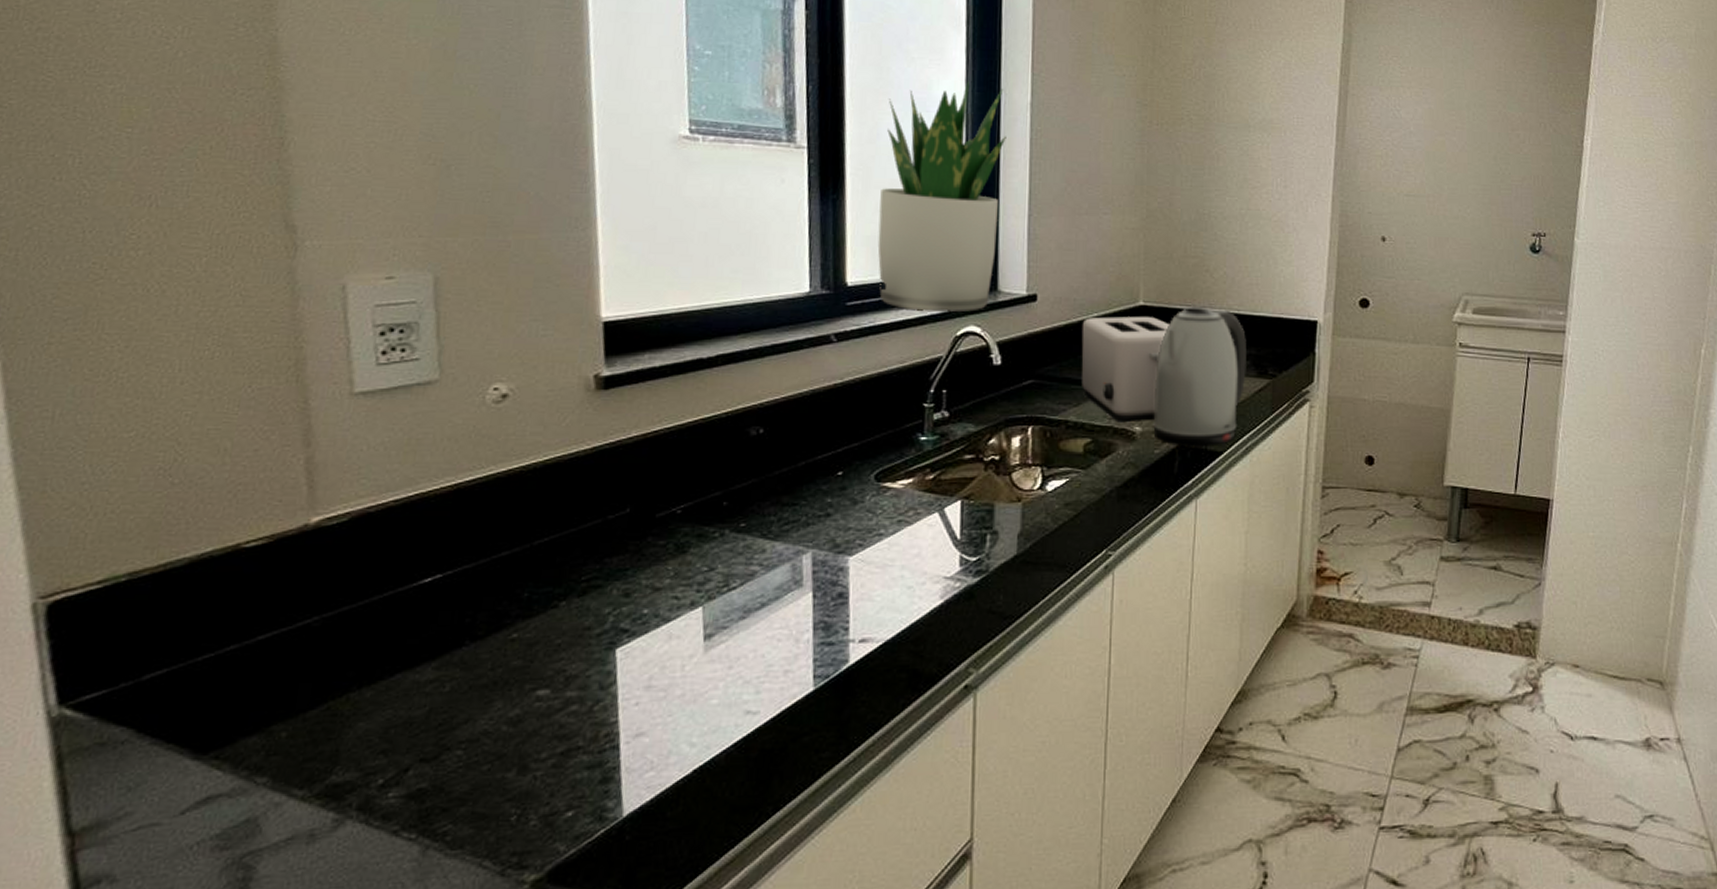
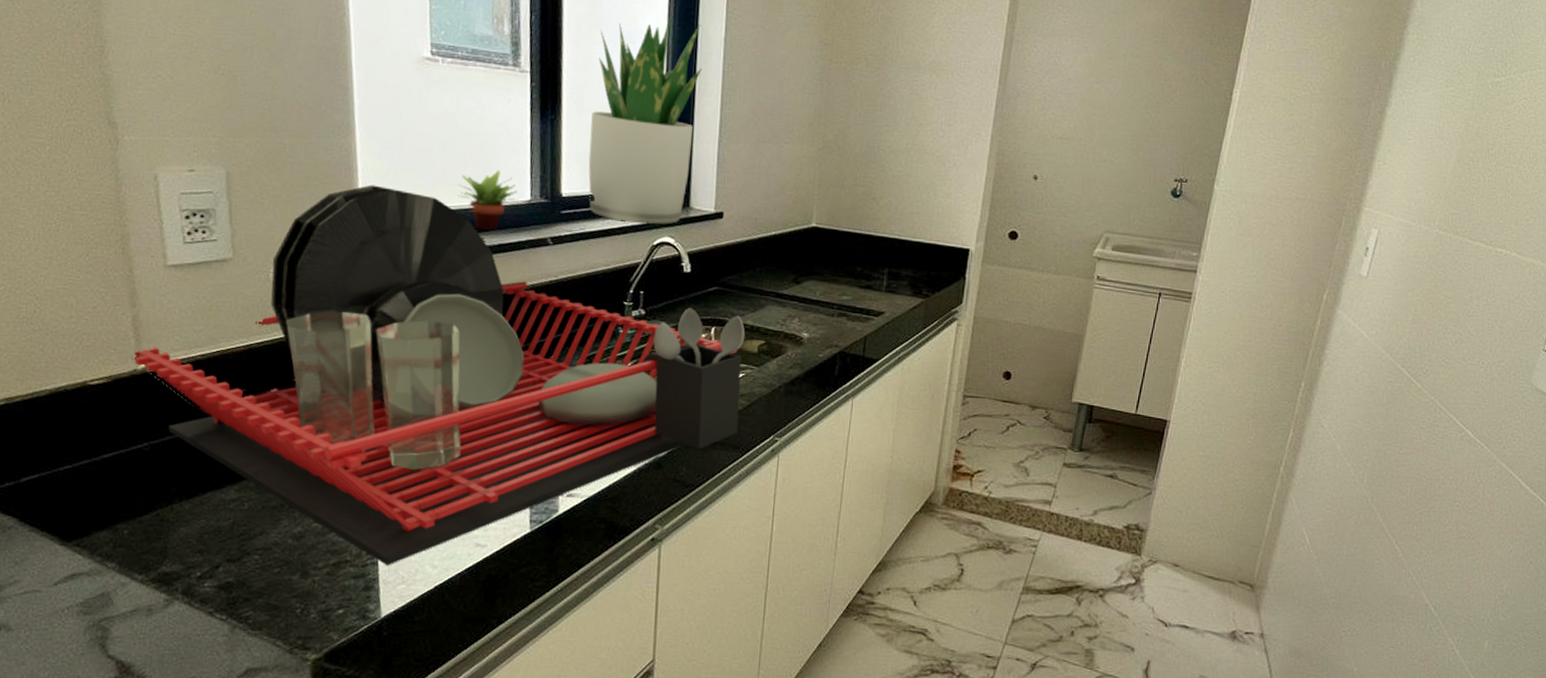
dish rack: none [302,284,1068,749] -> present [132,185,746,566]
succulent plant: none [722,260,795,330] -> present [458,170,518,231]
toaster: present [1081,316,1169,423] -> none [759,235,837,329]
kettle: present [1153,308,1246,447] -> none [819,231,905,355]

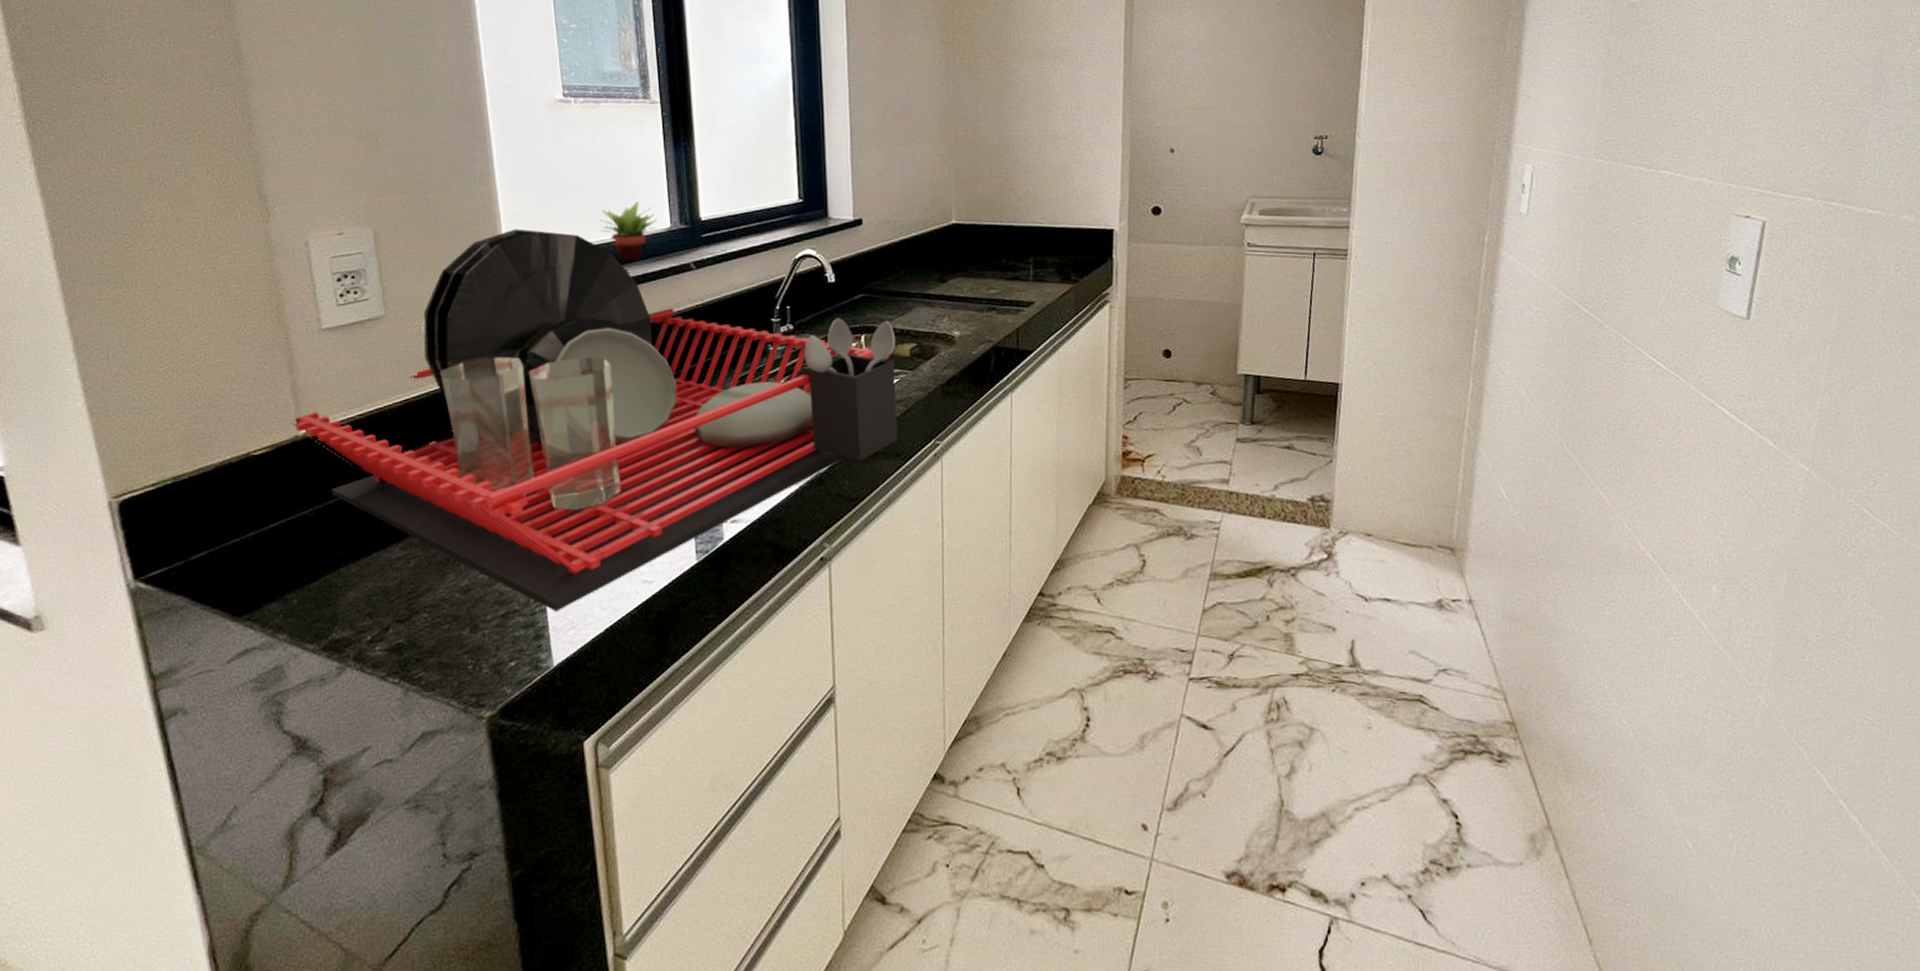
planter: present [588,16,702,225] -> none [724,33,828,240]

